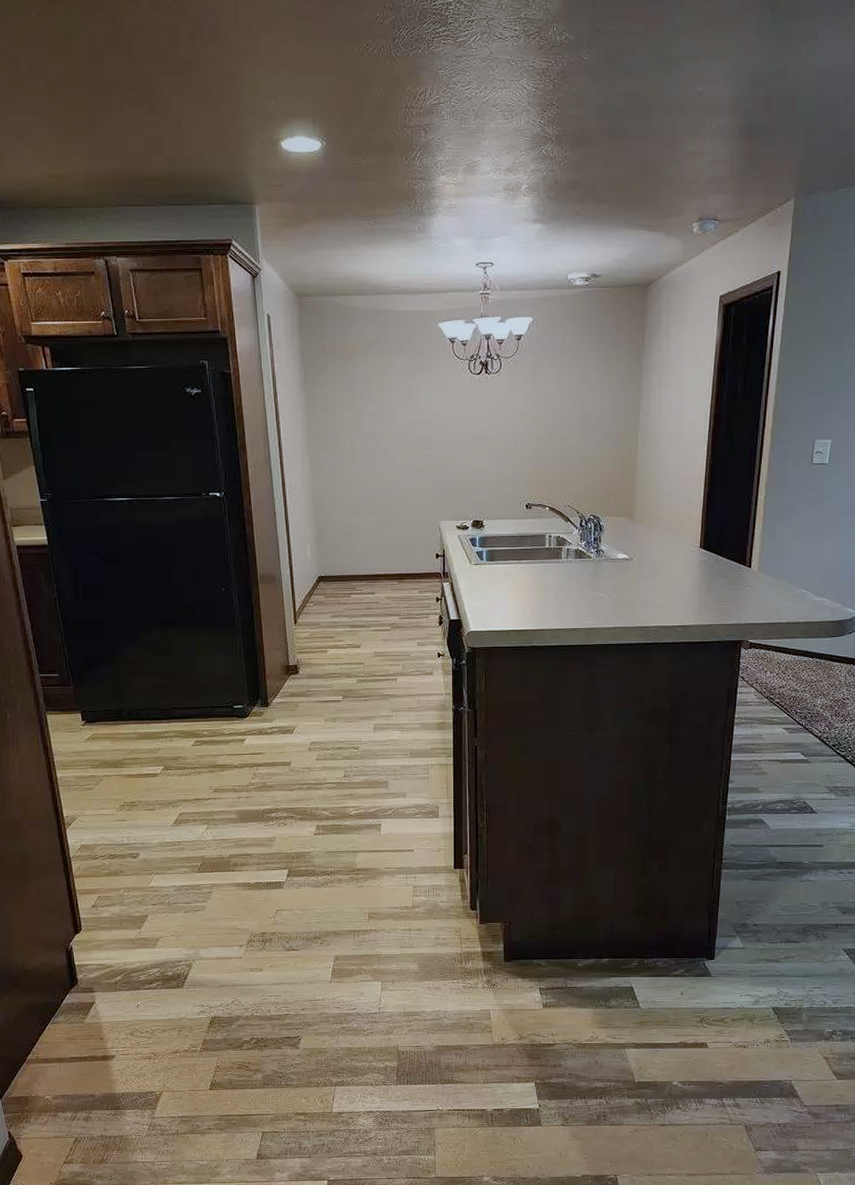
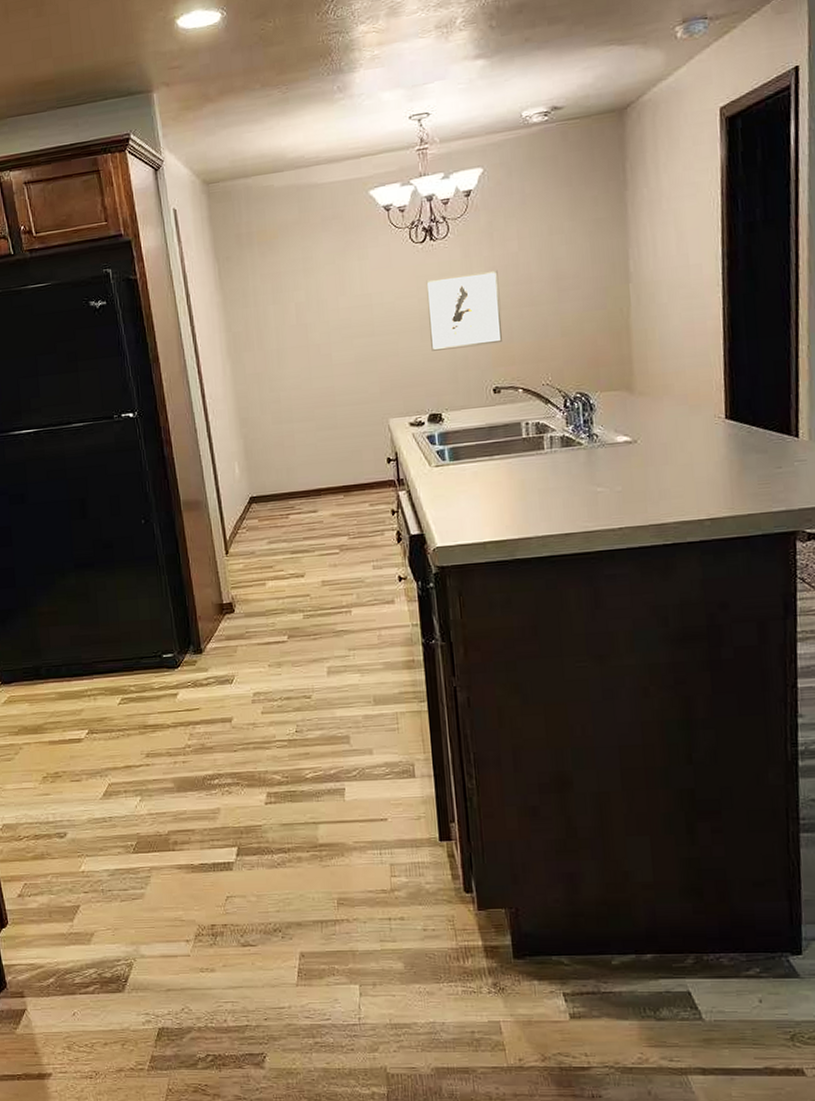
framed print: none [479,406,538,468] -> present [426,270,502,351]

